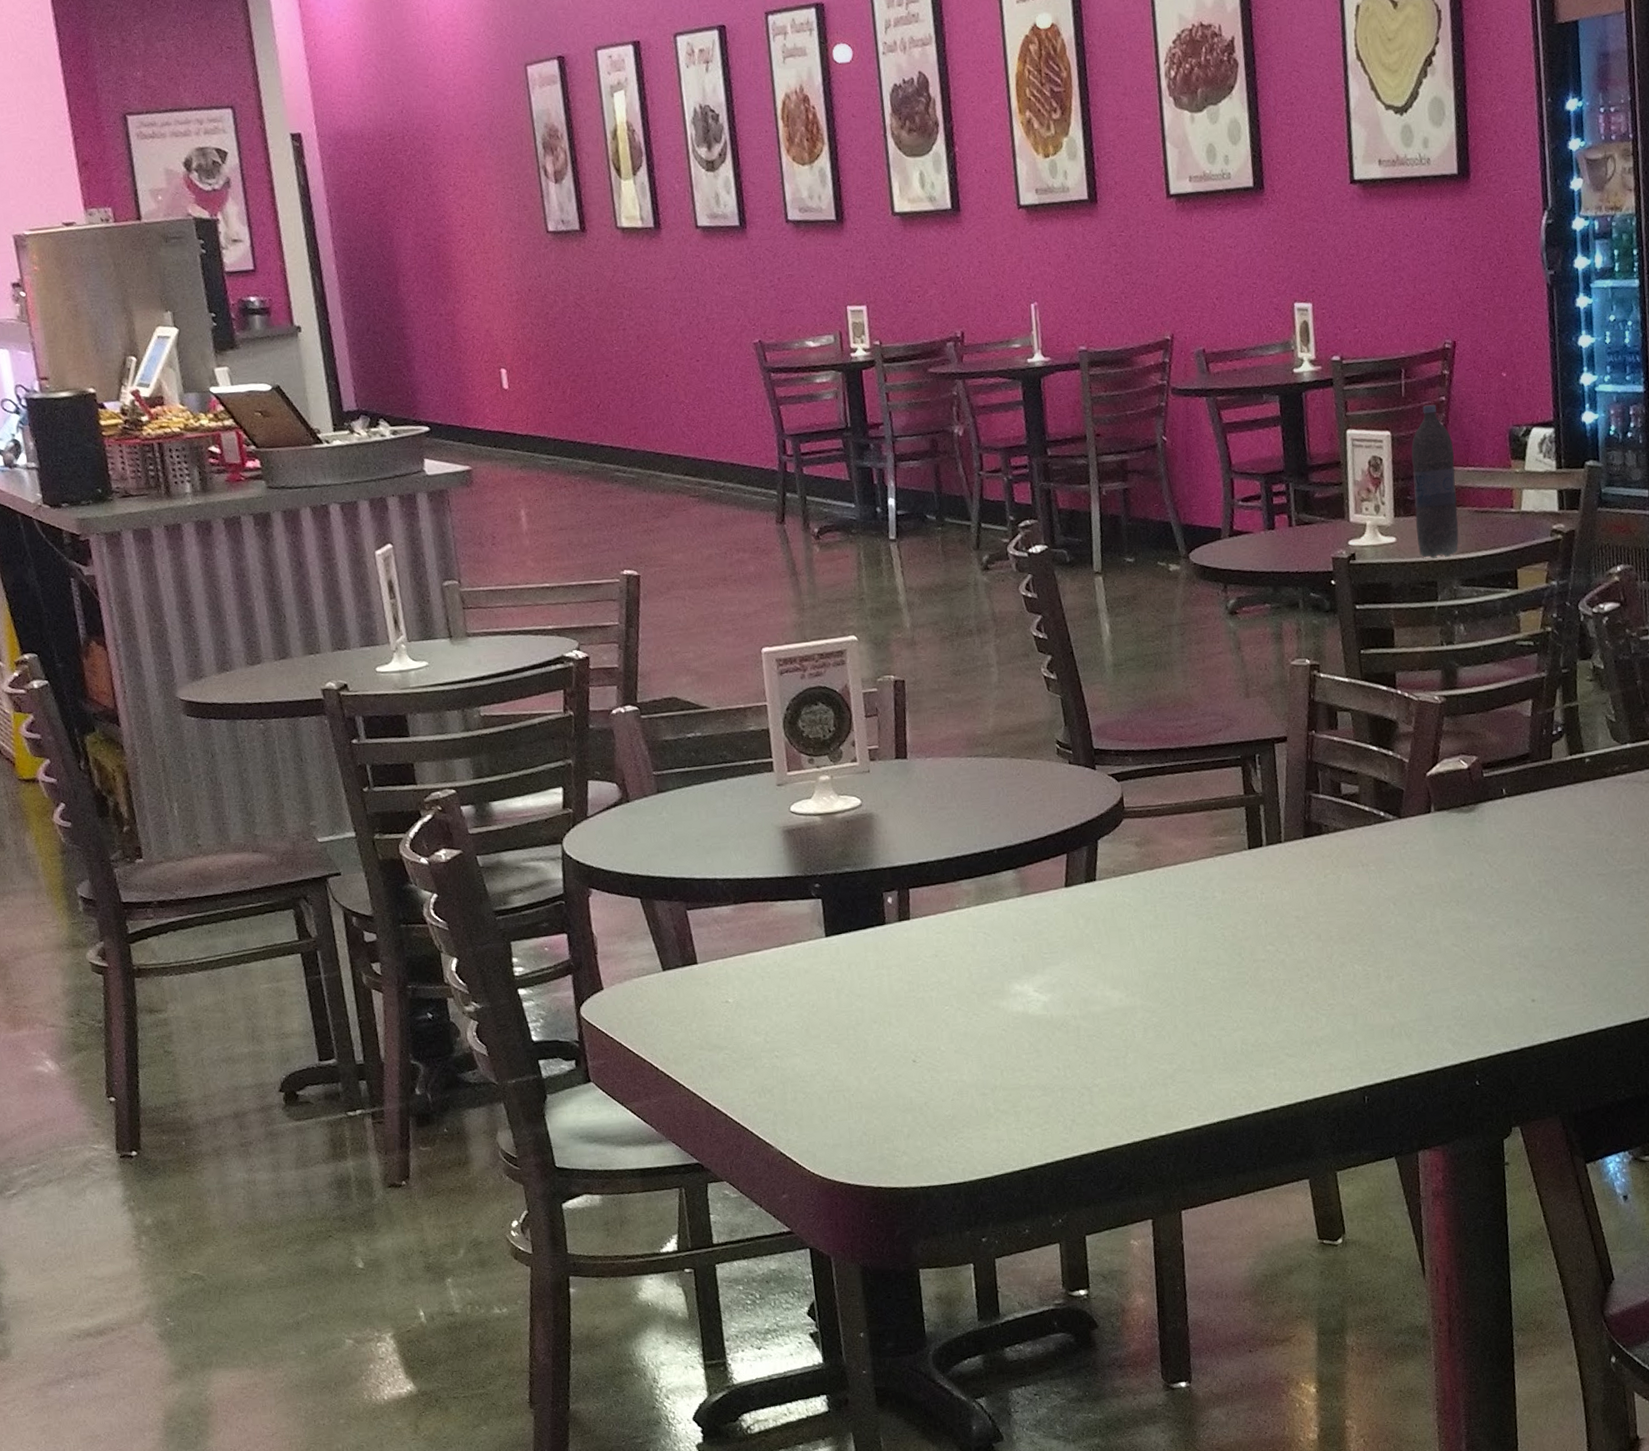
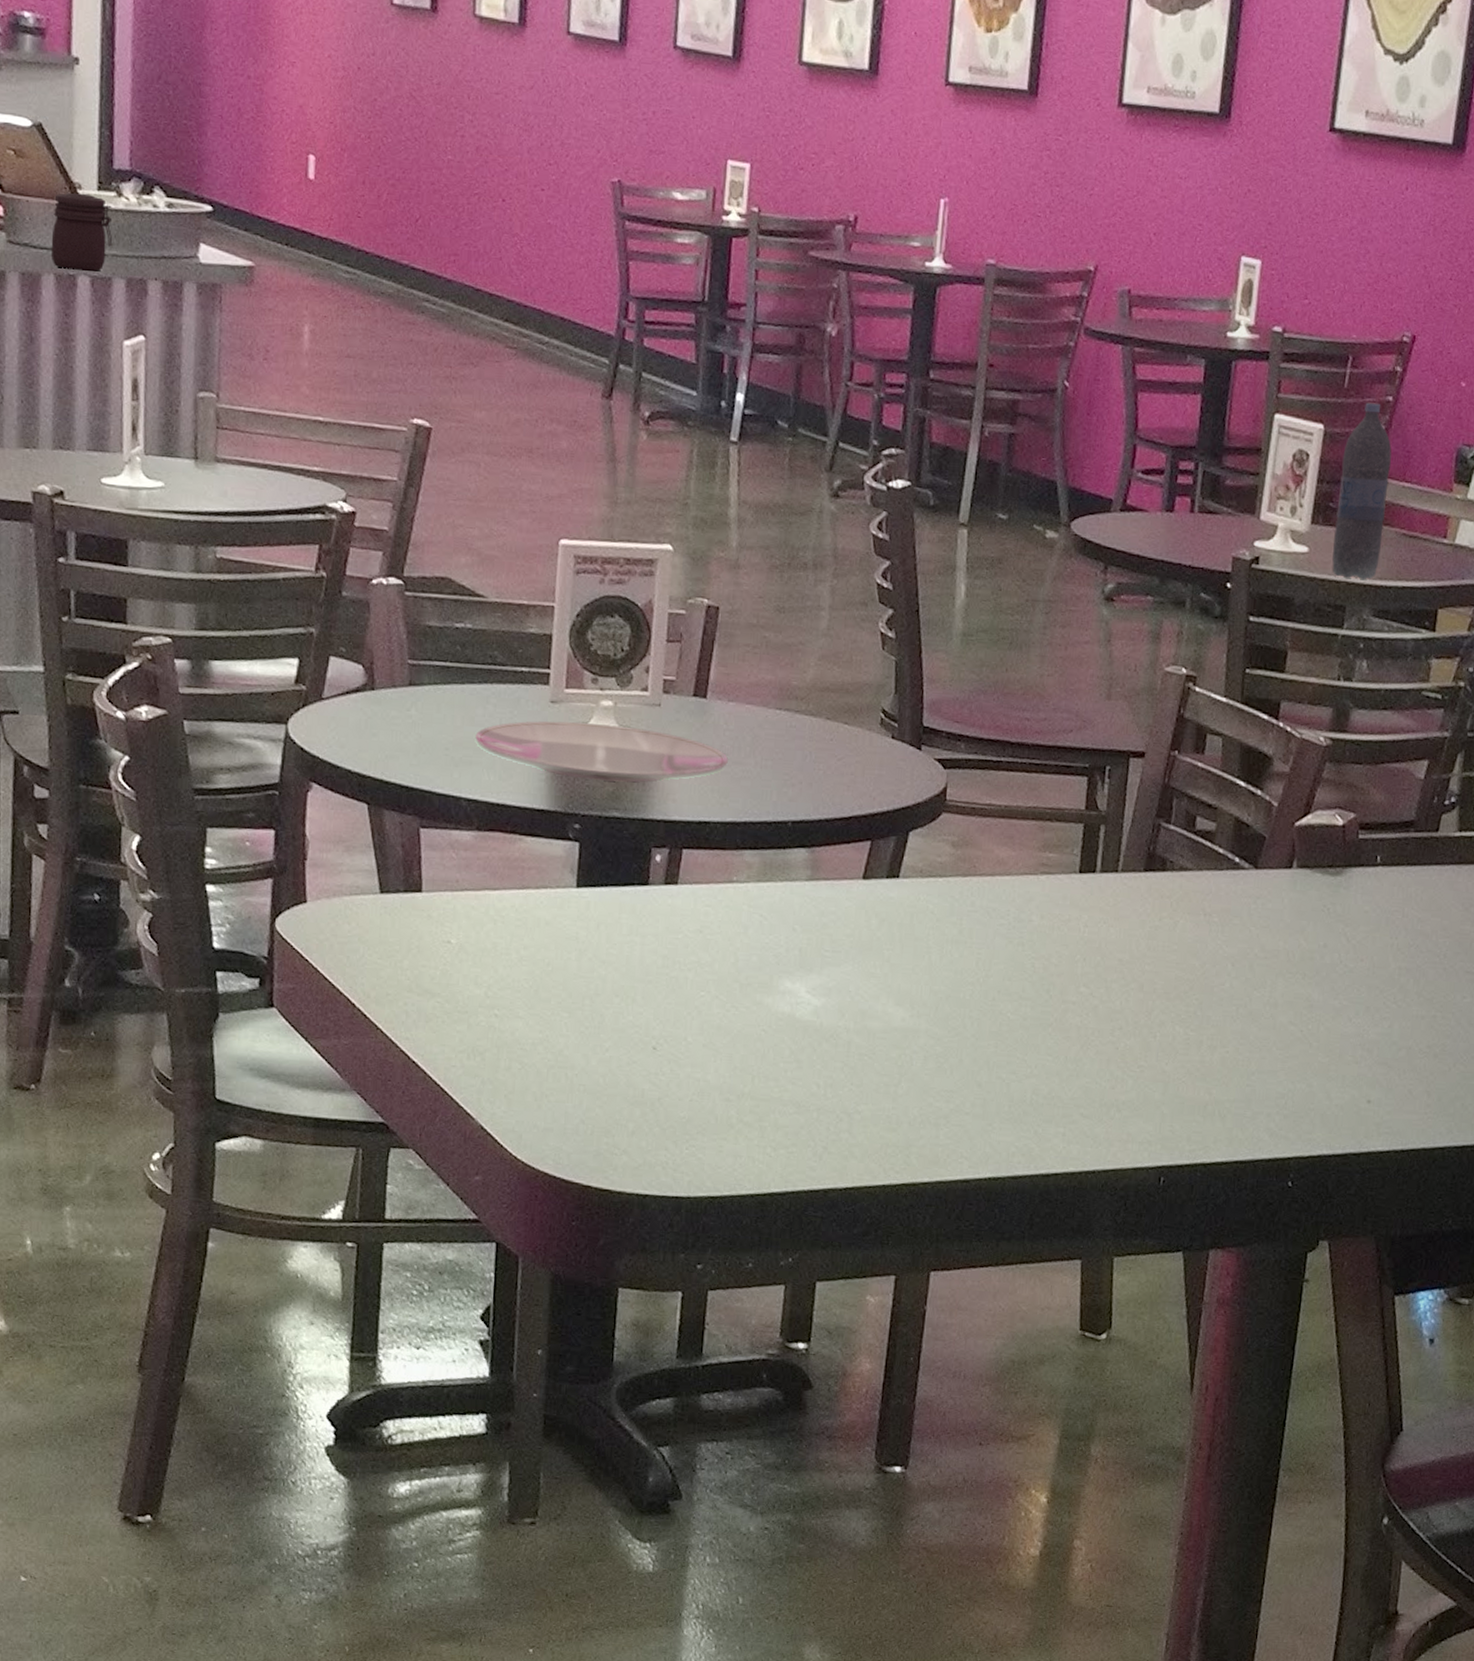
jar: none [300,436,353,502] -> present [50,192,113,272]
plate: none [719,793,934,845] -> present [475,721,728,782]

